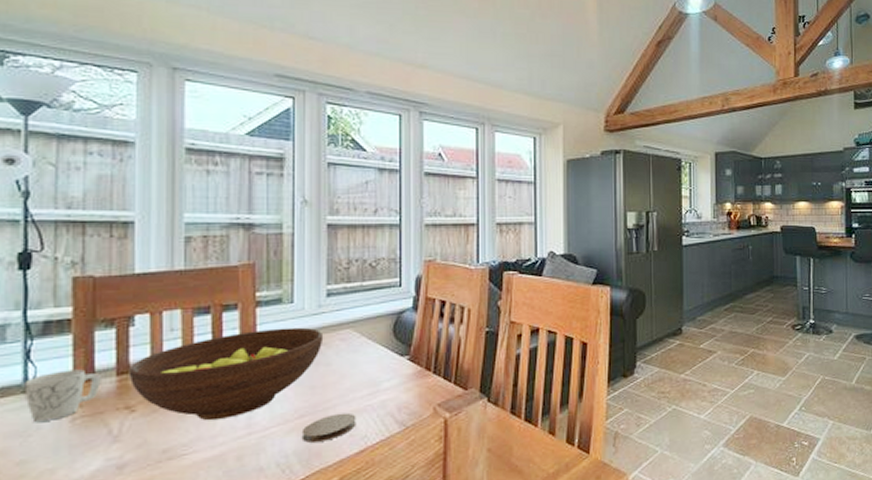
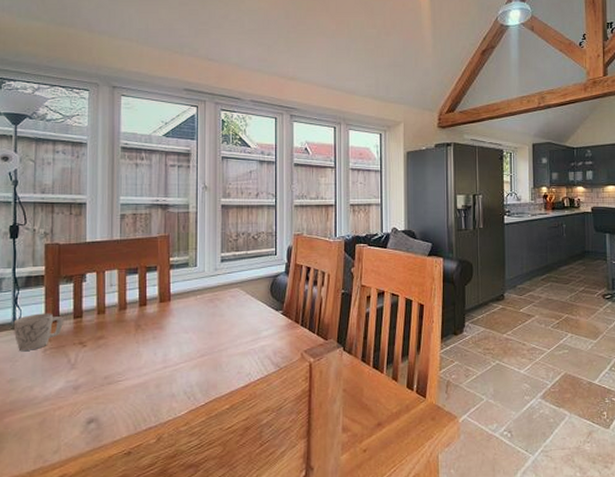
fruit bowl: present [128,327,324,421] -> none [82,285,219,356]
coaster: present [301,412,356,443] -> none [202,354,243,377]

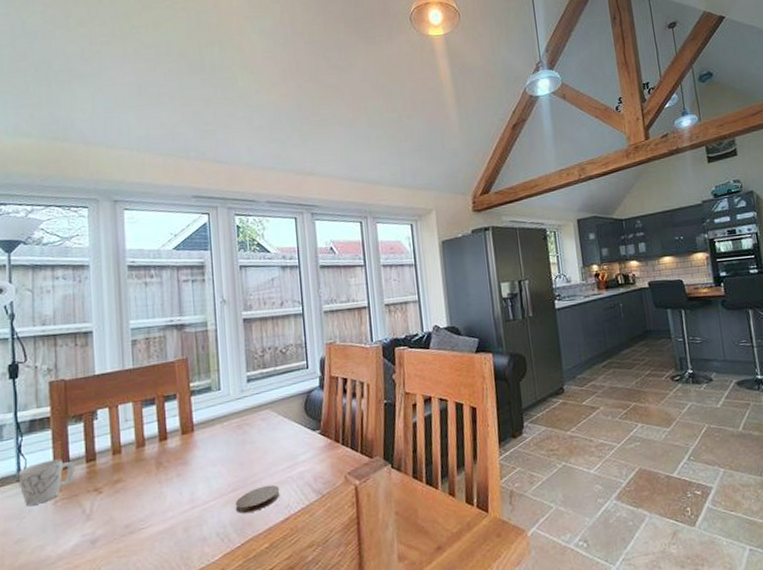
coaster: none [202,354,243,377] -> present [235,484,280,514]

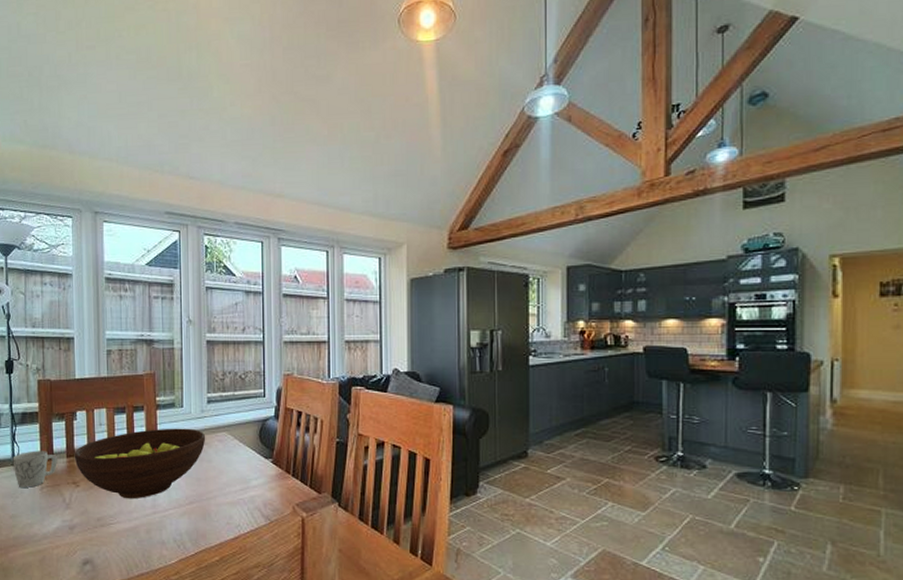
fruit bowl: none [95,410,248,498] -> present [74,428,206,499]
coaster: present [235,484,280,514] -> none [191,503,232,526]

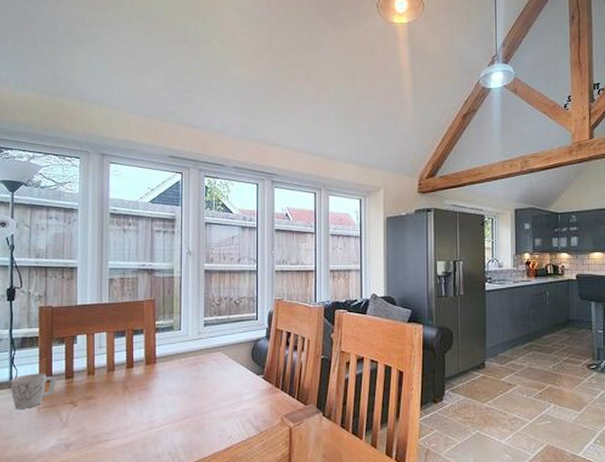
fruit bowl: present [74,428,206,499] -> none [73,349,202,416]

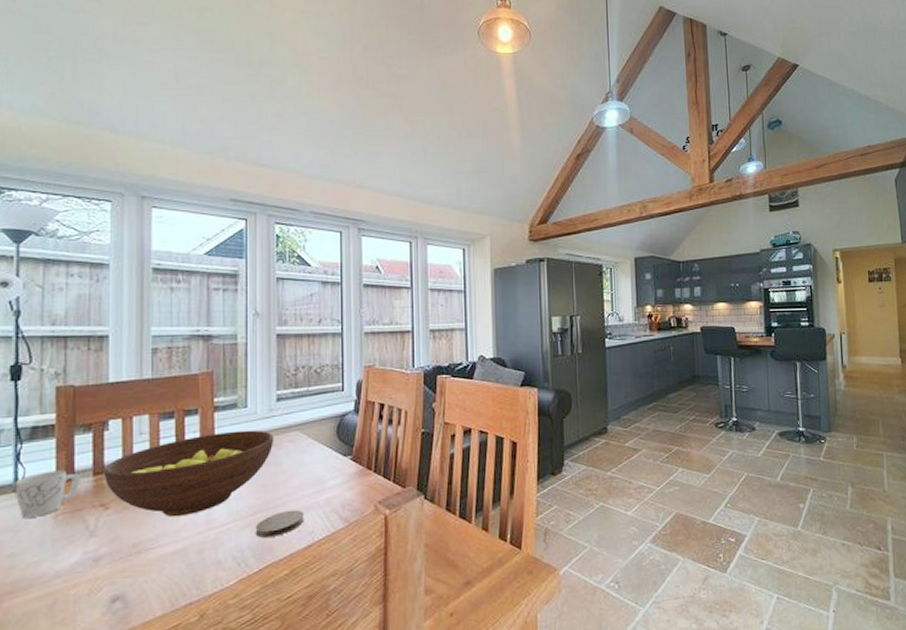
fruit bowl: none [73,349,202,416] -> present [103,430,275,517]
coaster: none [186,417,225,438] -> present [255,509,304,538]

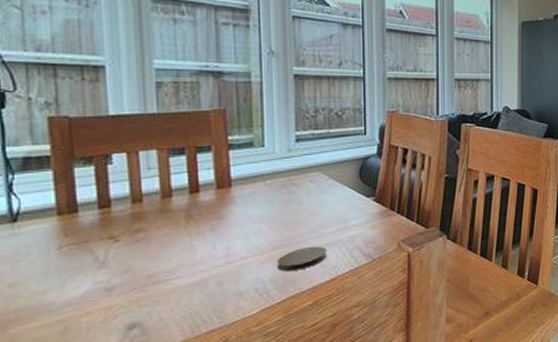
mug: present [15,470,80,518] -> none [9,202,84,248]
fruit bowl: present [103,430,275,517] -> none [109,169,295,251]

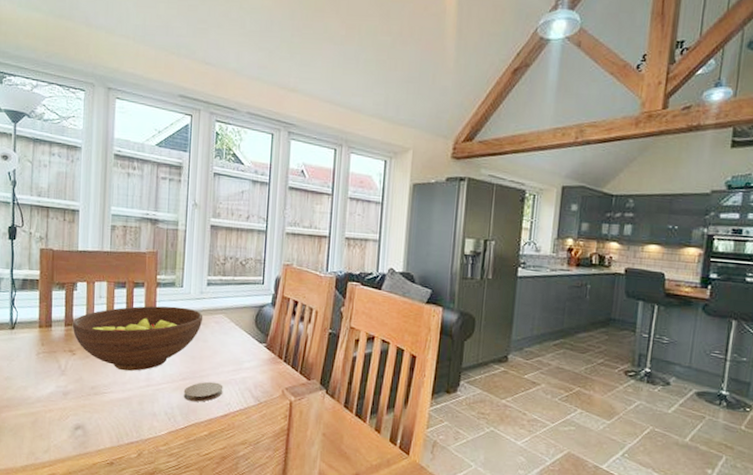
fruit bowl: none [109,169,295,251] -> present [72,306,204,371]

